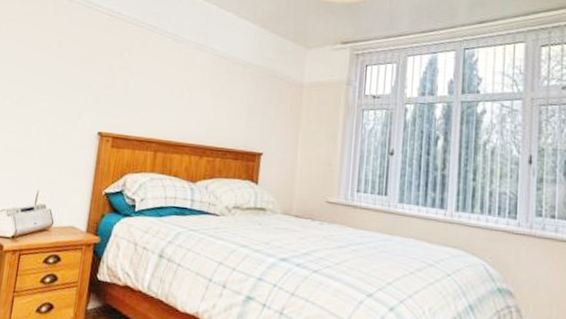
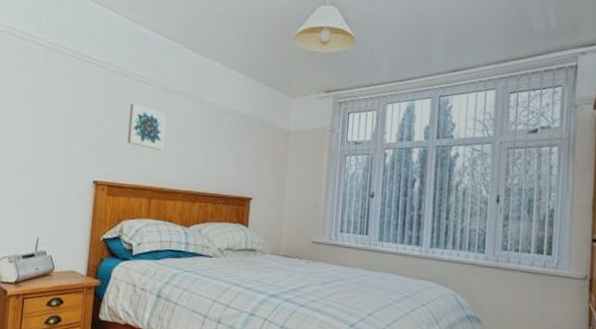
wall art: none [134,52,176,101] -> present [127,103,166,150]

